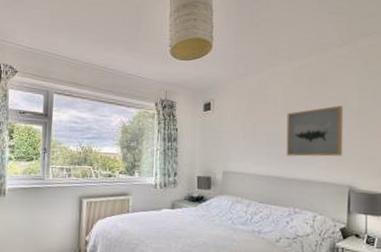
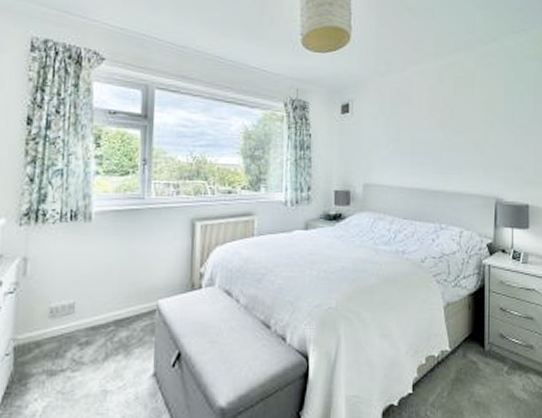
wall art: present [286,105,343,157] -> none [432,109,491,166]

